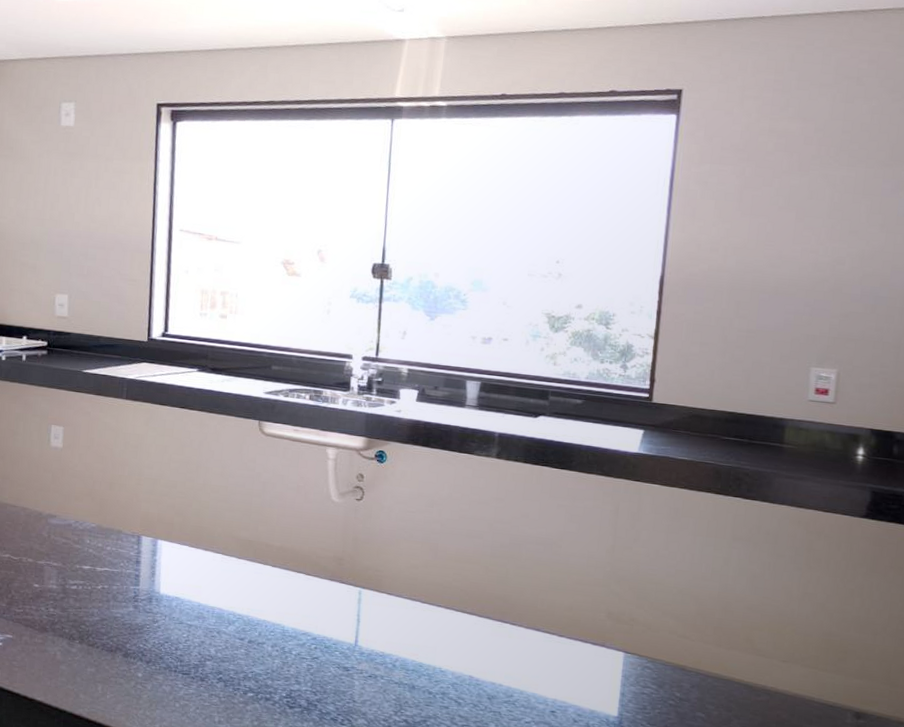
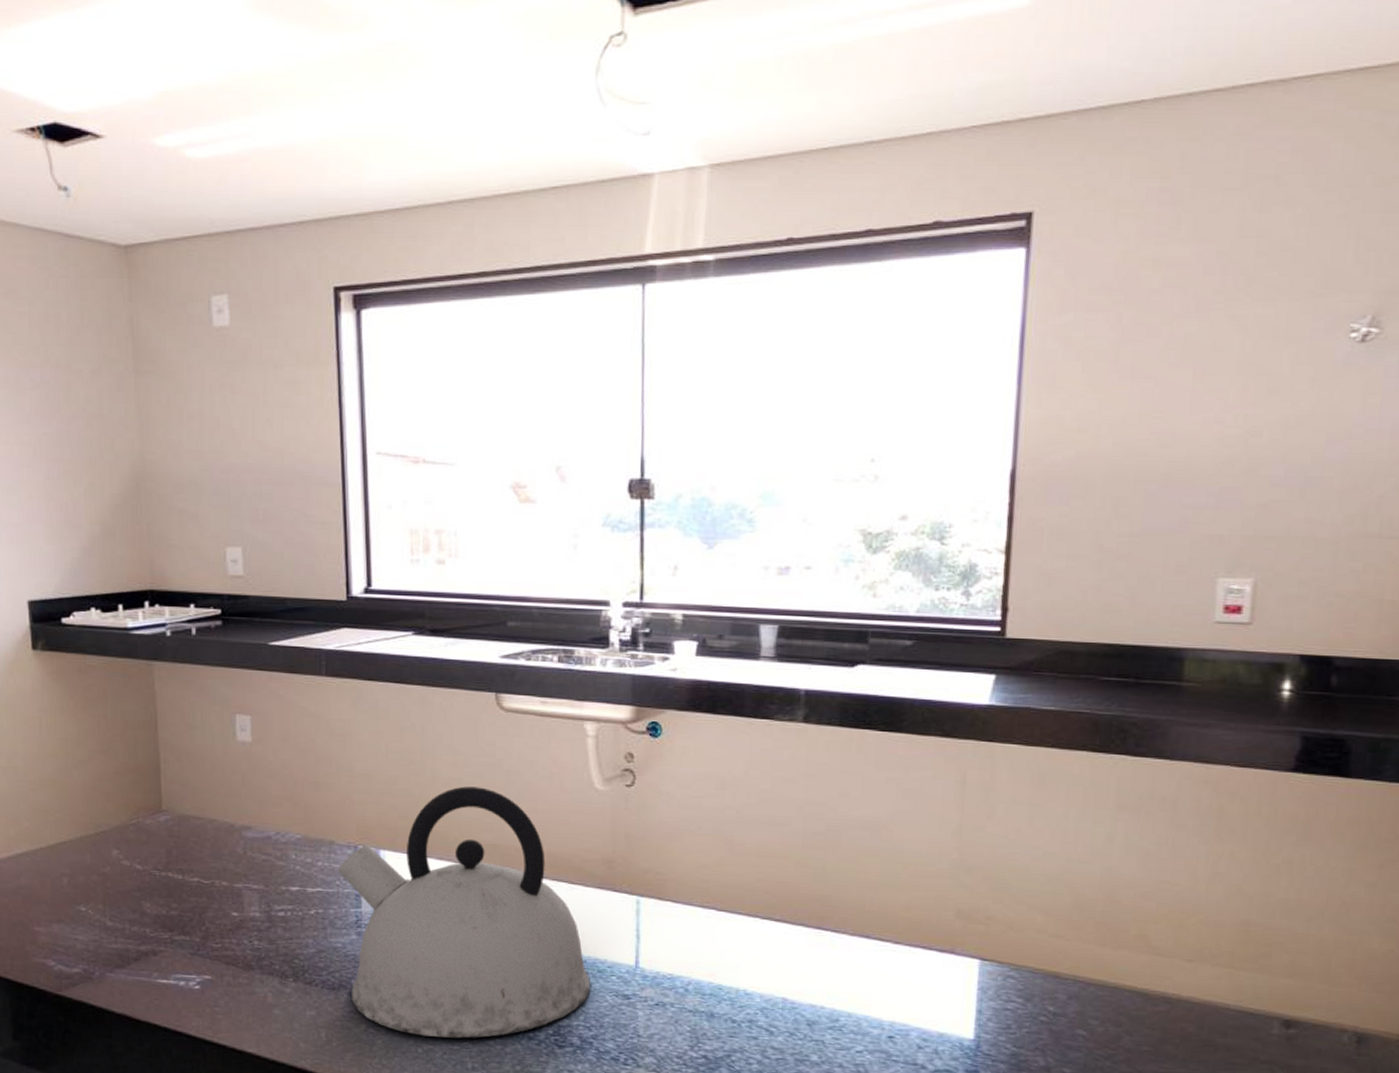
kettle: none [122,492,319,697] -> present [337,786,591,1039]

